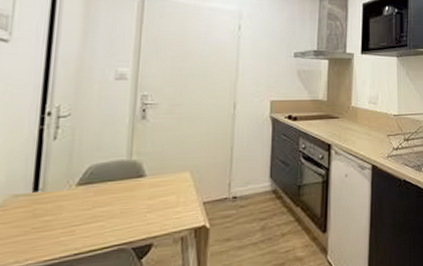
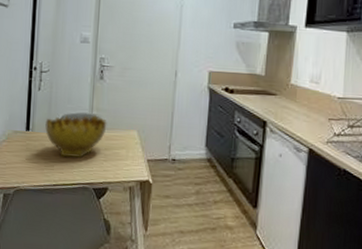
decorative bowl: none [63,161,151,218] -> present [45,115,107,158]

